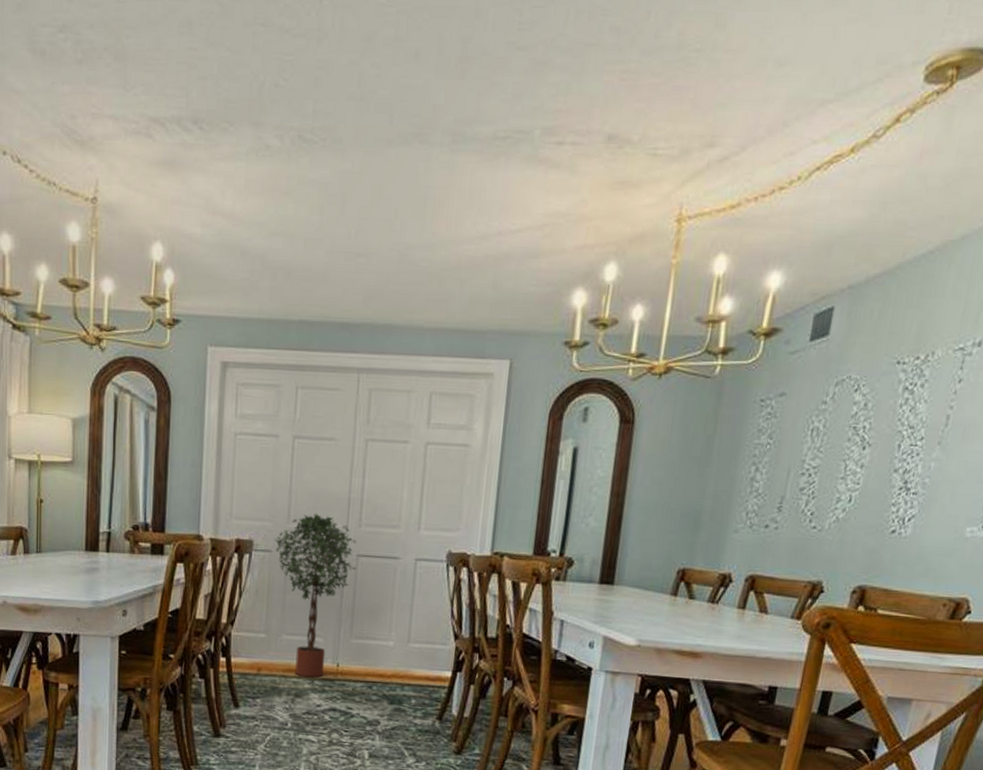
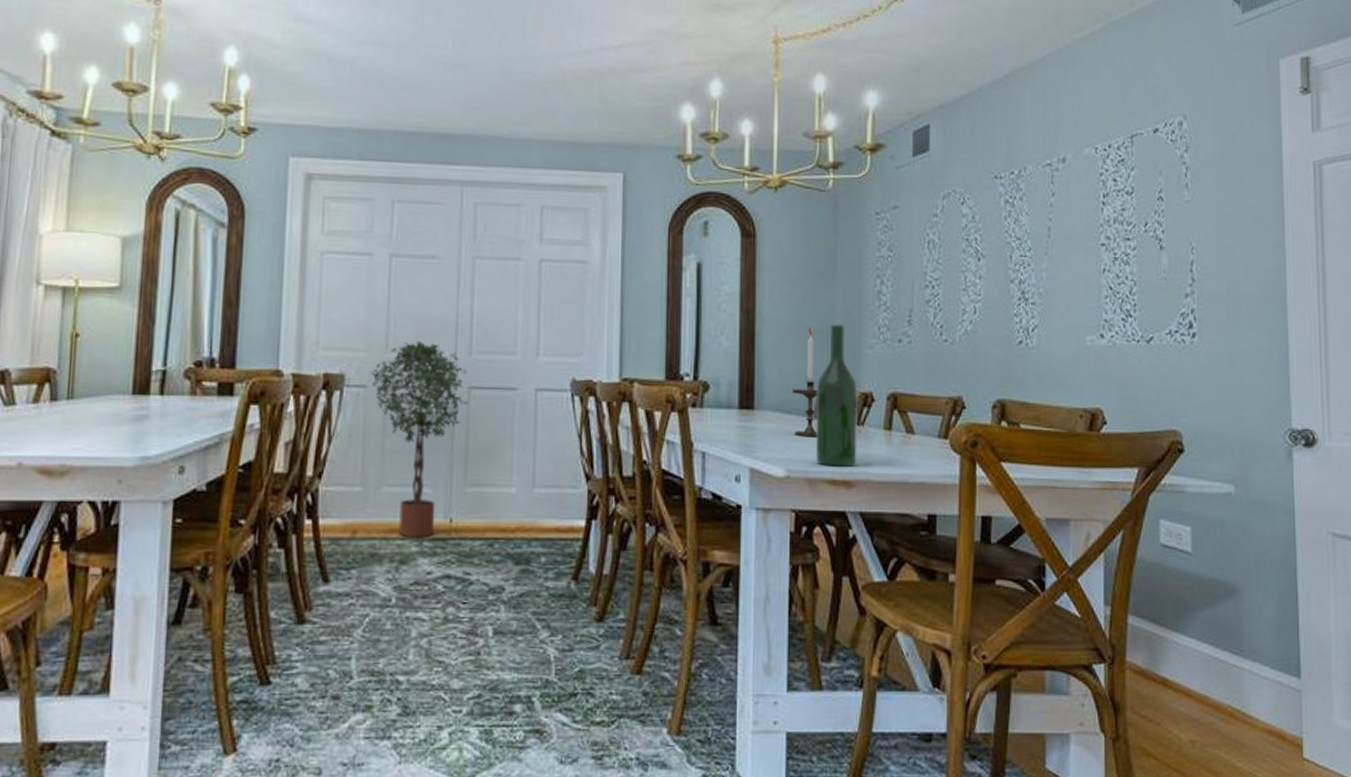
candlestick: none [650,510,680,612] -> present [792,326,818,437]
wine bottle: none [667,509,718,640] -> present [815,324,857,467]

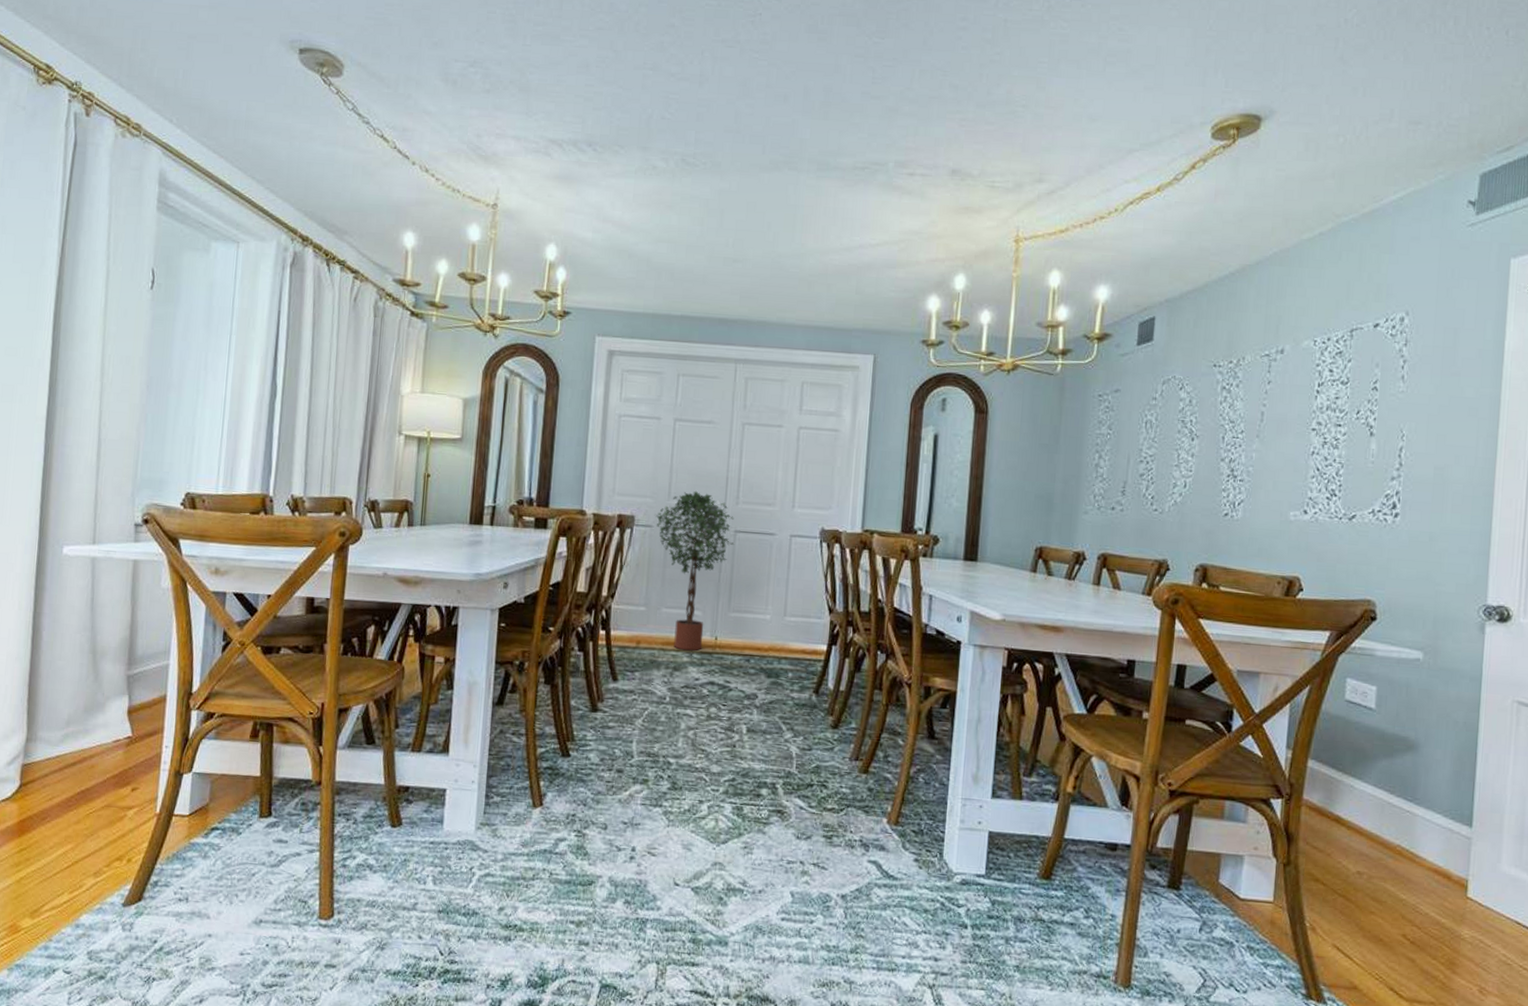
candlestick: present [792,326,818,437] -> none [1012,492,1036,588]
wine bottle: present [815,324,857,467] -> none [1030,491,1071,615]

